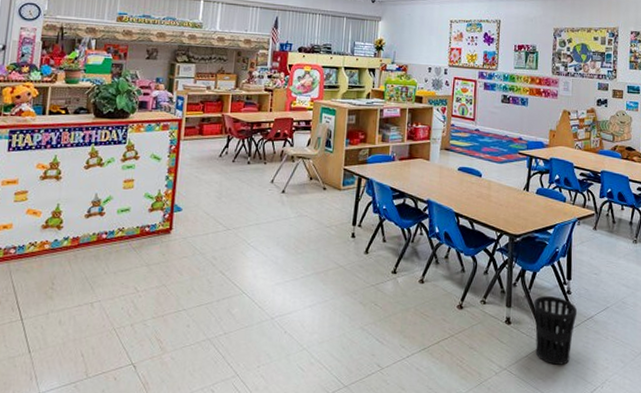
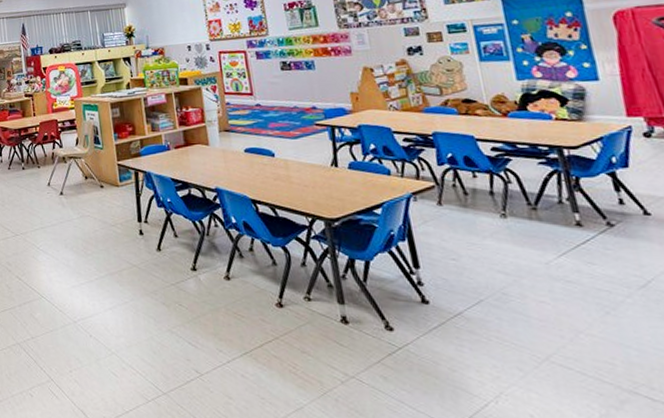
wastebasket: present [534,296,577,365] -> none [374,289,441,373]

